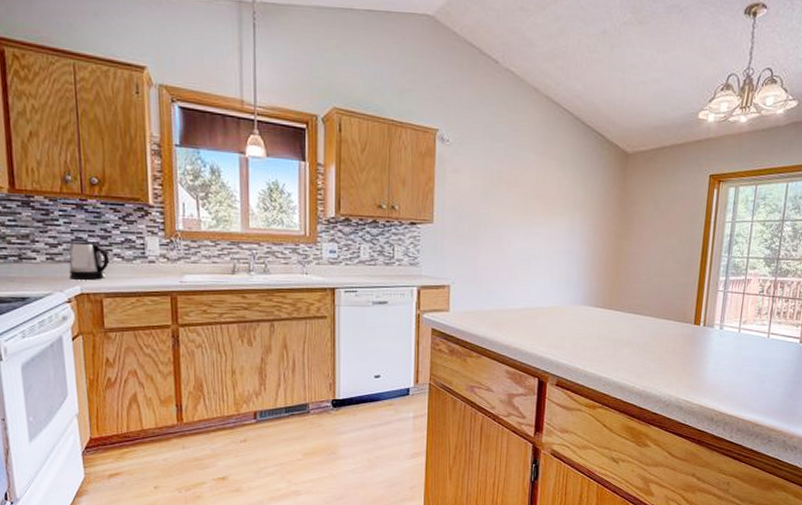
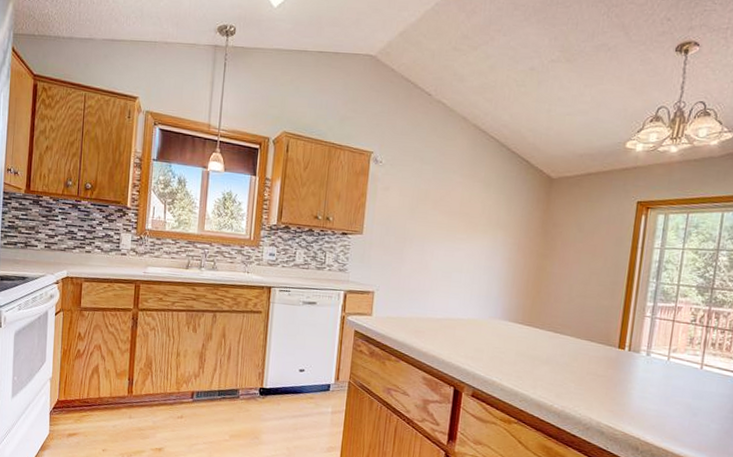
kettle: present [68,240,109,280] -> none [60,233,91,267]

